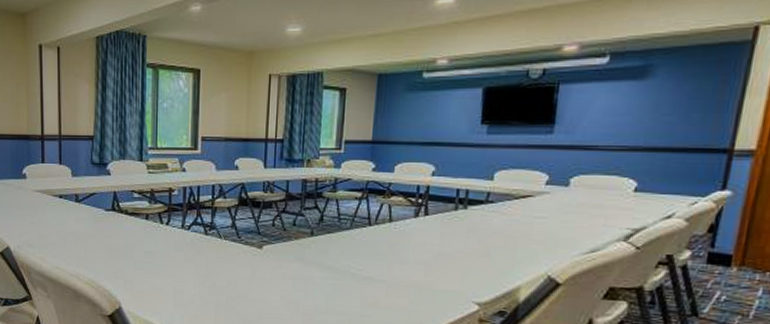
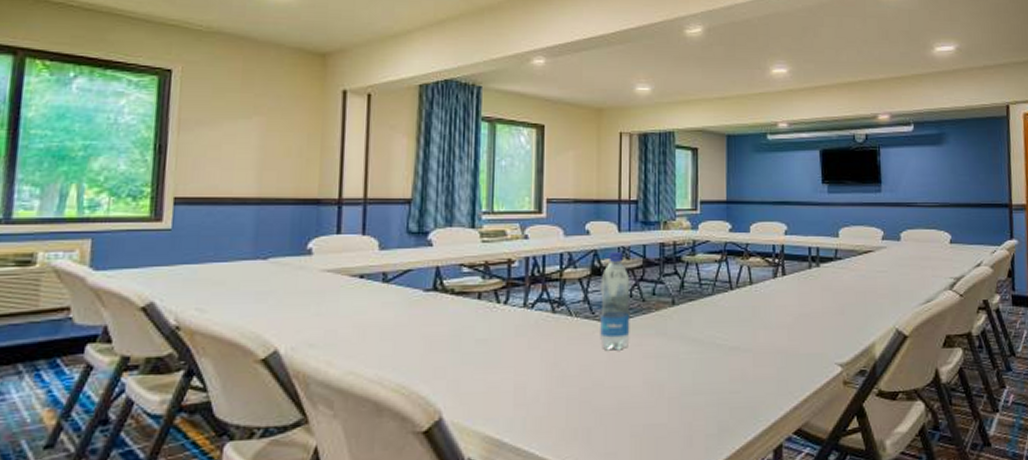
bottle: none [245,185,273,272] -> present [600,251,630,352]

